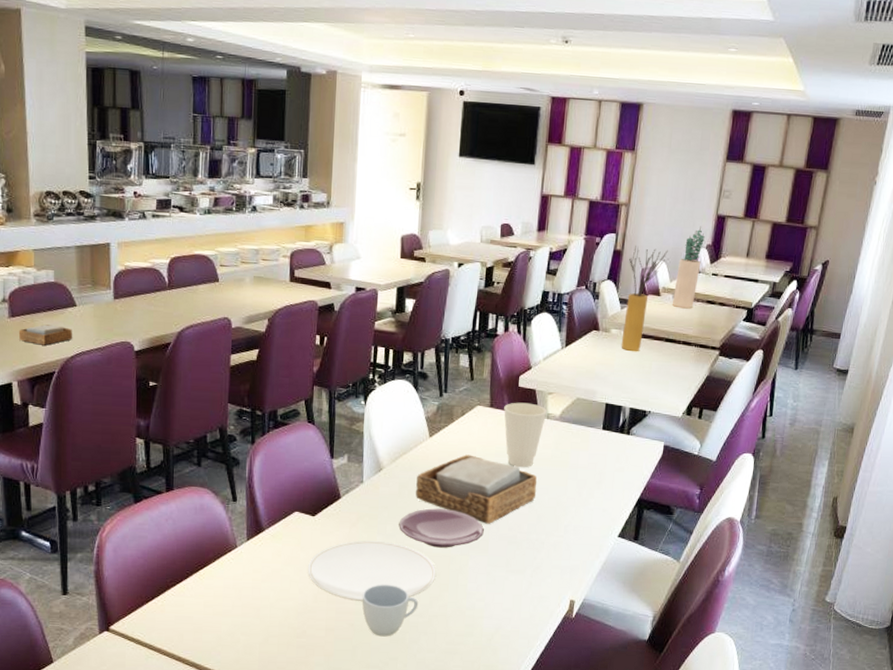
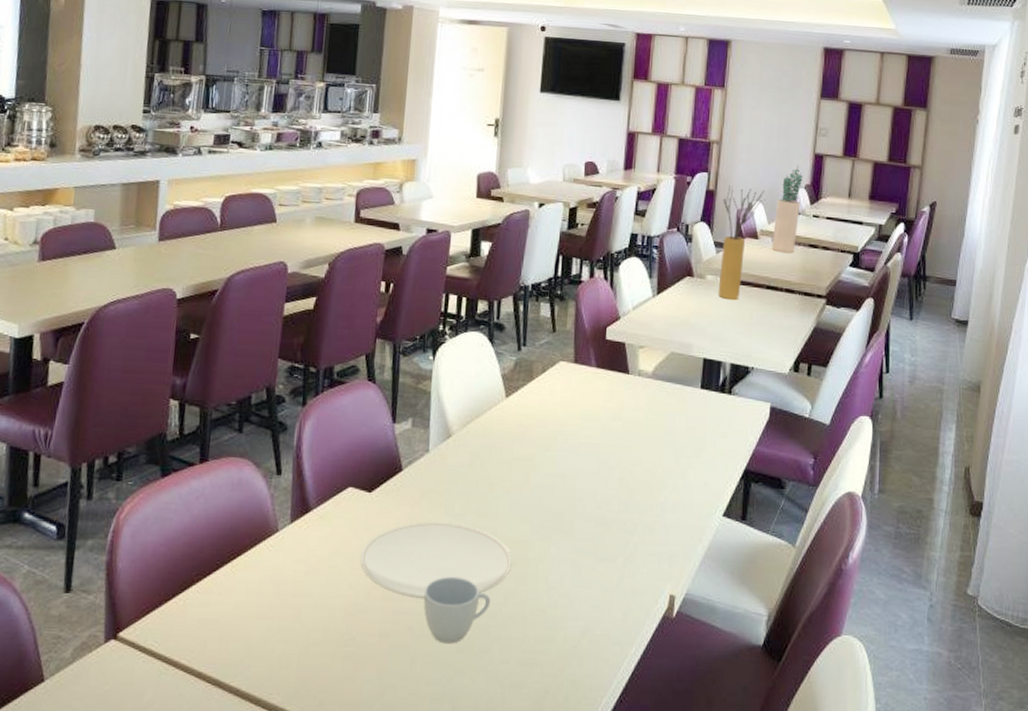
napkin holder: present [18,324,73,346] -> none [47,269,109,293]
saucer: present [399,508,484,548] -> none [469,482,568,531]
napkin holder: present [416,454,537,524] -> none [489,418,629,501]
cup: present [504,402,547,468] -> none [590,357,639,434]

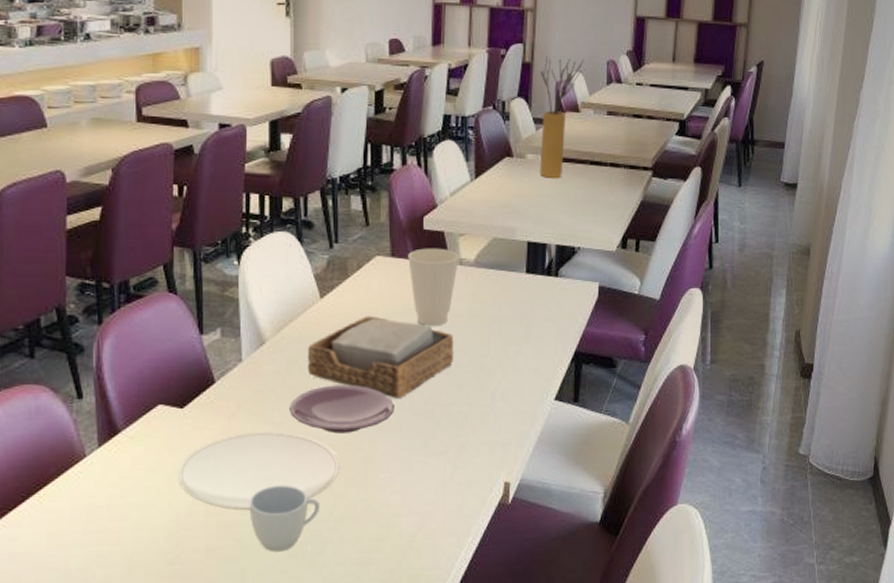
saucer: none [469,482,568,531] -> present [289,384,394,434]
napkin holder: none [489,418,629,501] -> present [308,316,454,399]
cup: none [590,357,639,434] -> present [408,248,460,327]
vase: present [771,165,803,253] -> none [593,30,624,125]

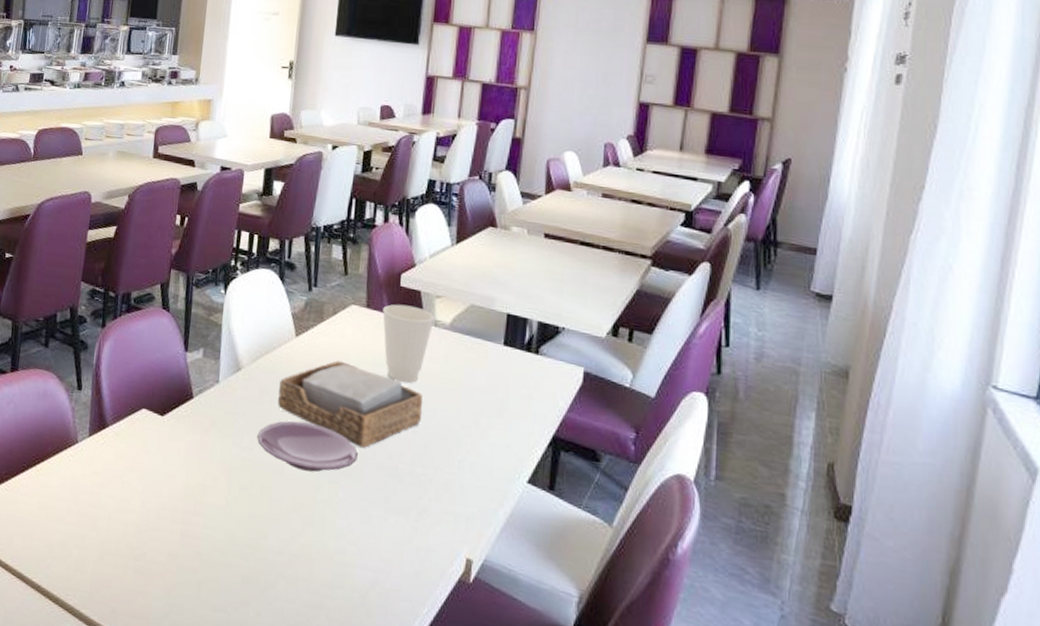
plate: present [179,432,339,511] -> none [152,450,299,528]
cup: present [249,484,320,552] -> none [211,506,277,575]
vase: present [539,57,584,179] -> none [524,134,579,255]

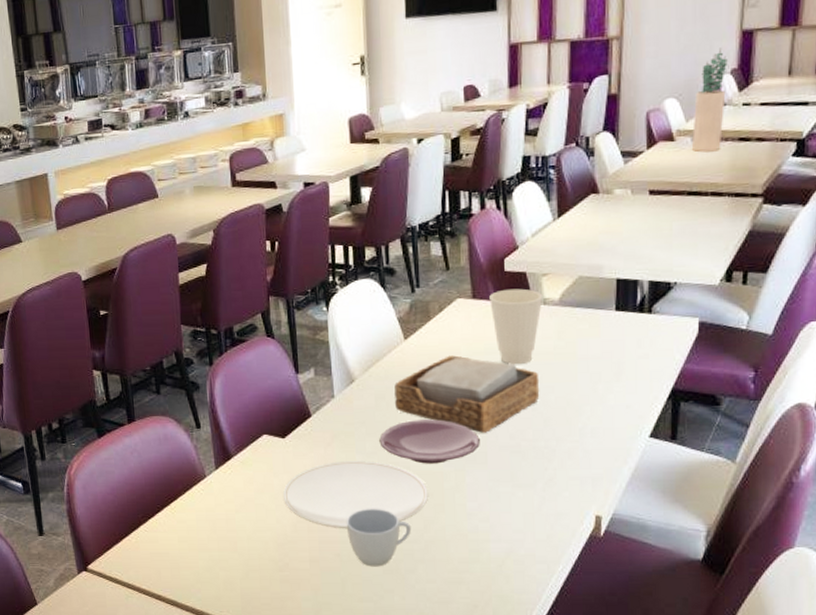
plate: none [152,450,299,528] -> present [283,461,428,529]
cup: none [211,506,277,575] -> present [346,508,412,567]
vase: none [586,114,625,208] -> present [691,47,728,153]

